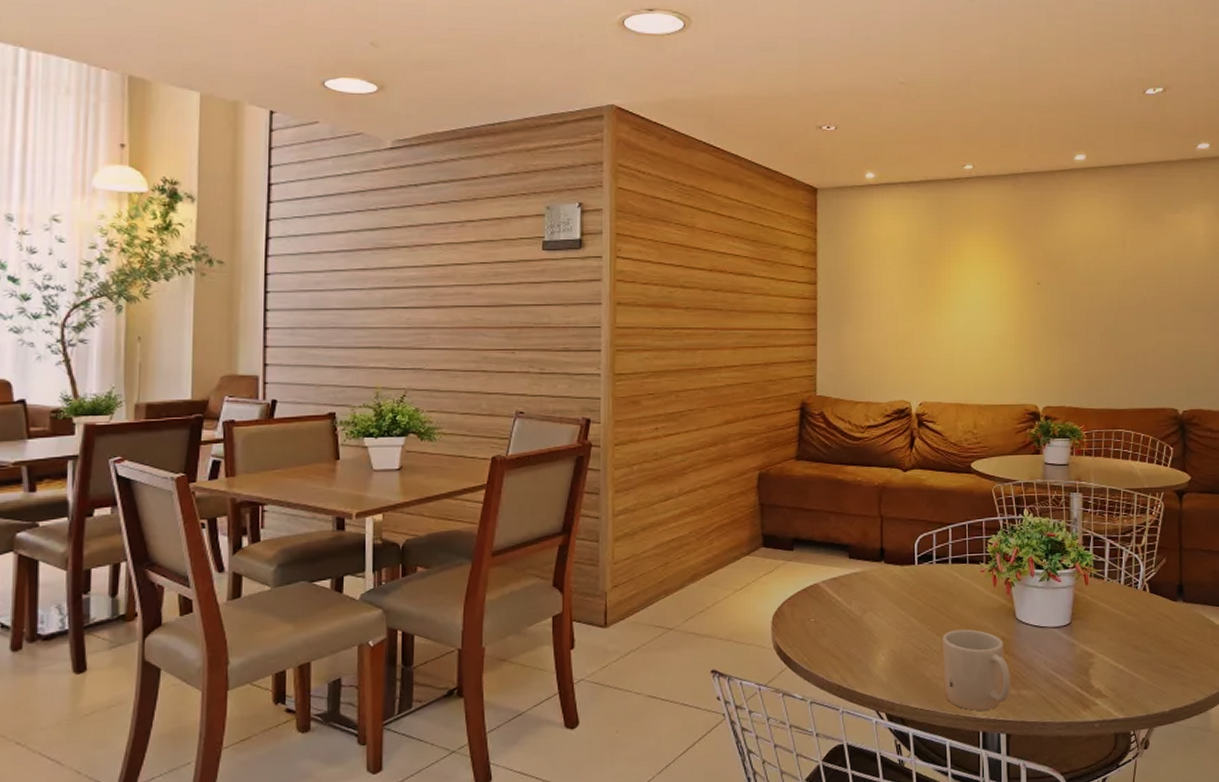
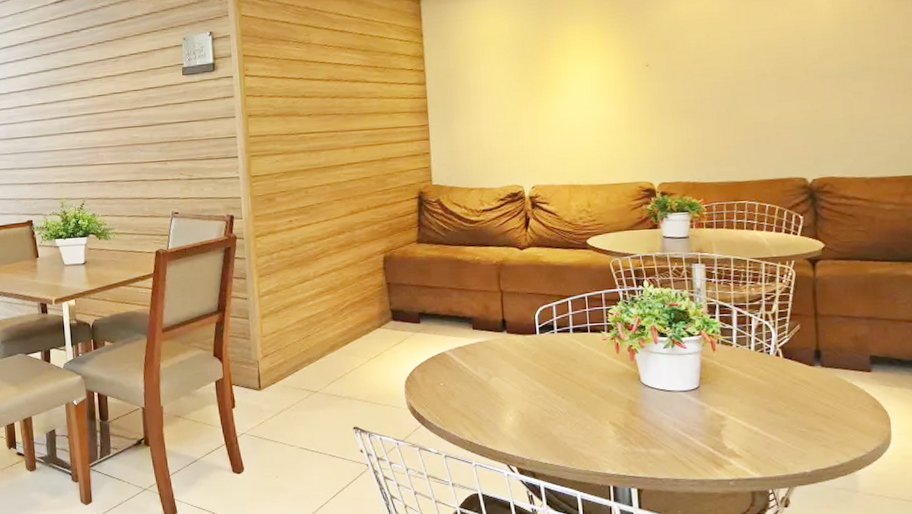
mug: present [943,629,1011,711] -> none [568,392,640,467]

